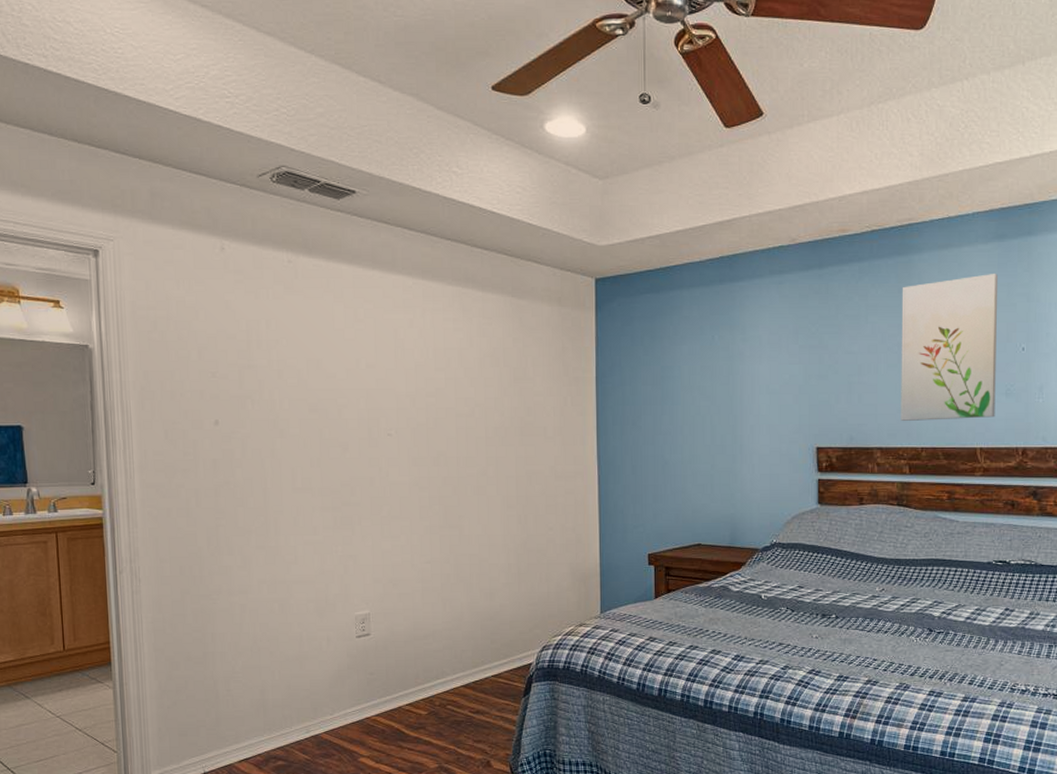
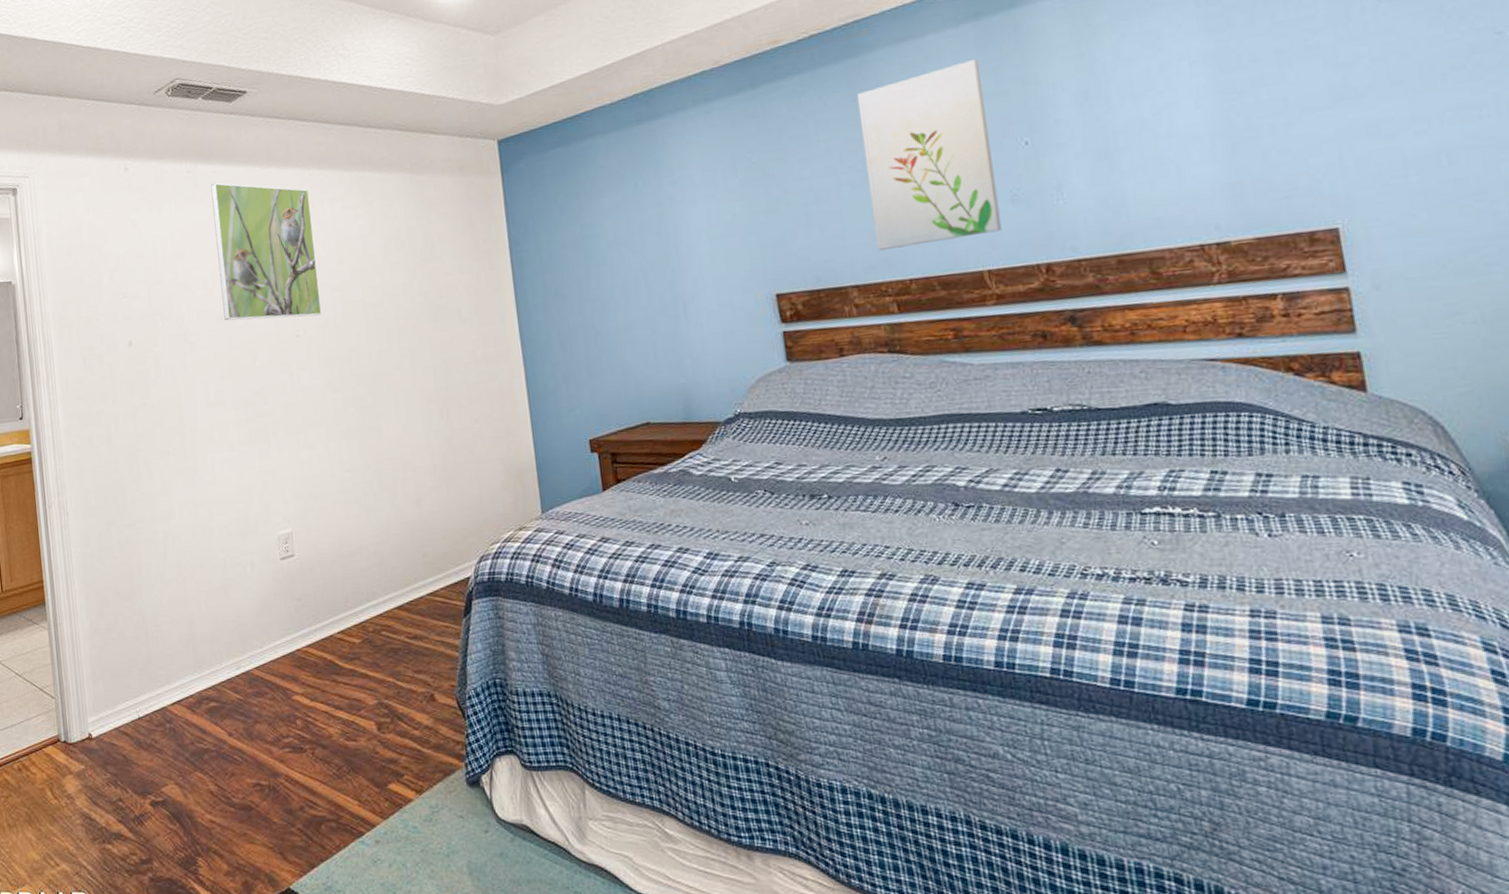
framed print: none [312,276,415,418] -> present [211,182,322,321]

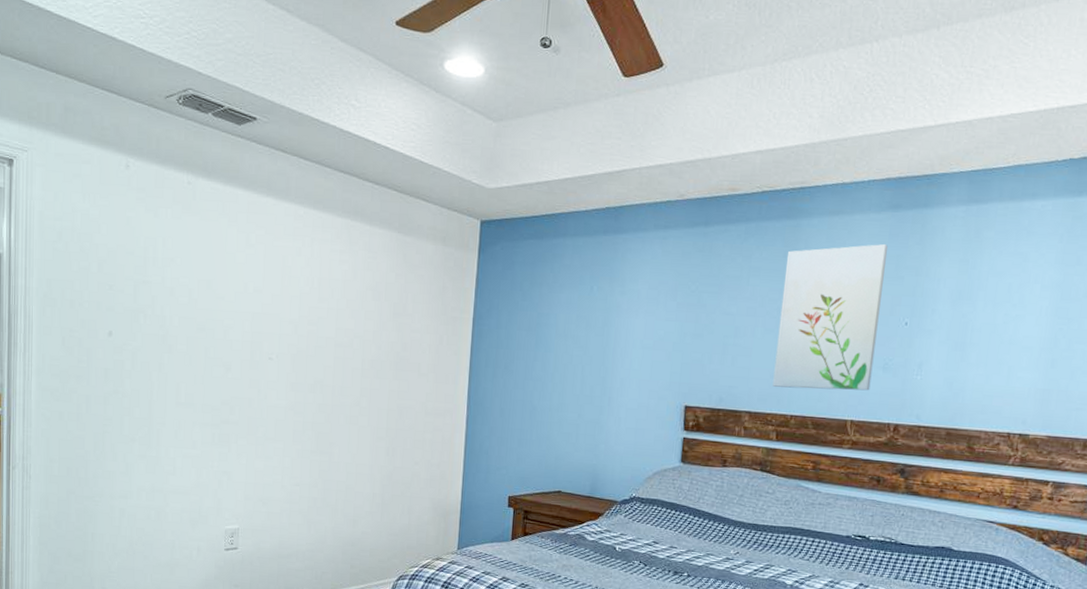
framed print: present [211,182,322,321] -> none [204,199,302,344]

